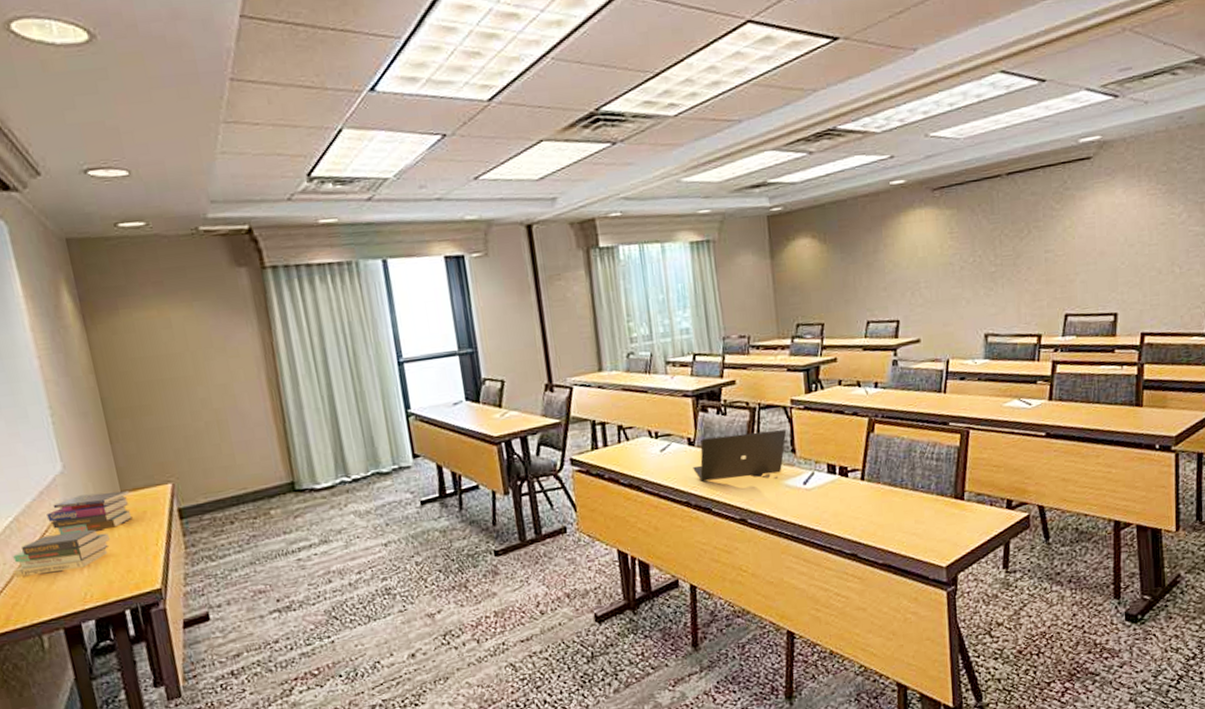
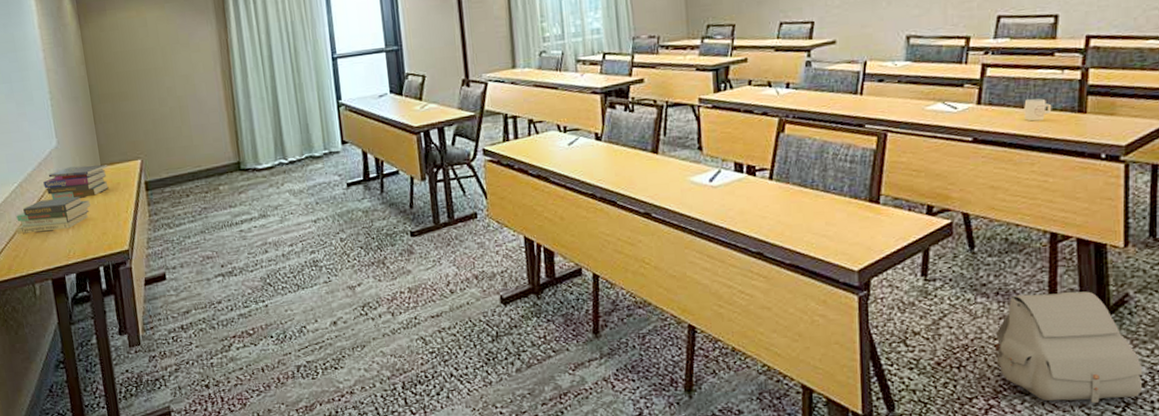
laptop: present [692,430,787,481] -> none [599,128,694,175]
satchel: none [1069,574,1193,680] -> present [994,291,1143,403]
mug: none [1089,393,1114,416] -> present [1024,98,1052,122]

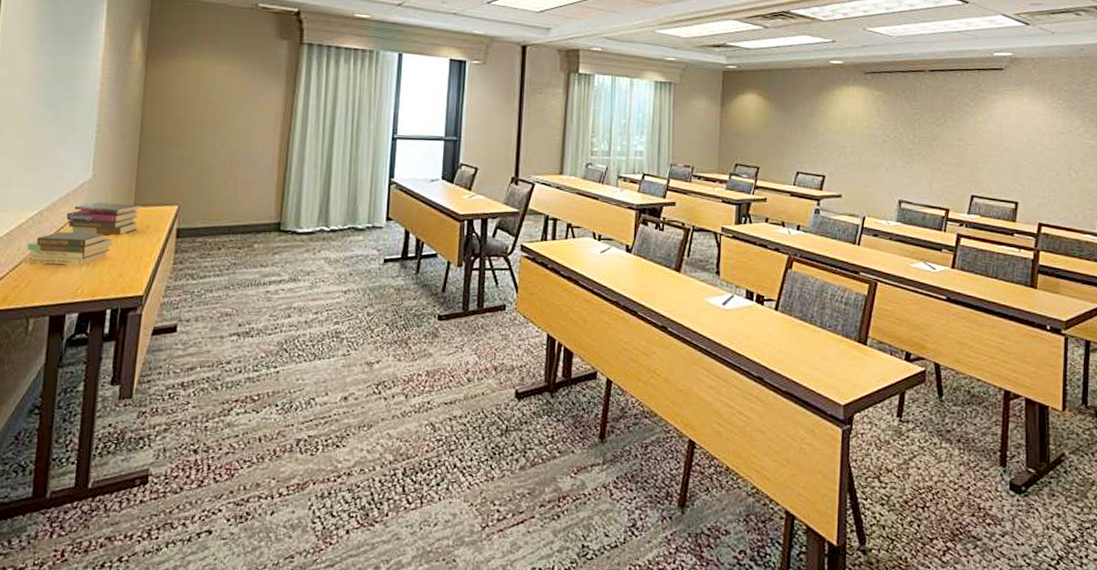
satchel: present [994,291,1143,403] -> none [954,444,1074,554]
mug: present [1024,98,1052,122] -> none [988,269,1010,290]

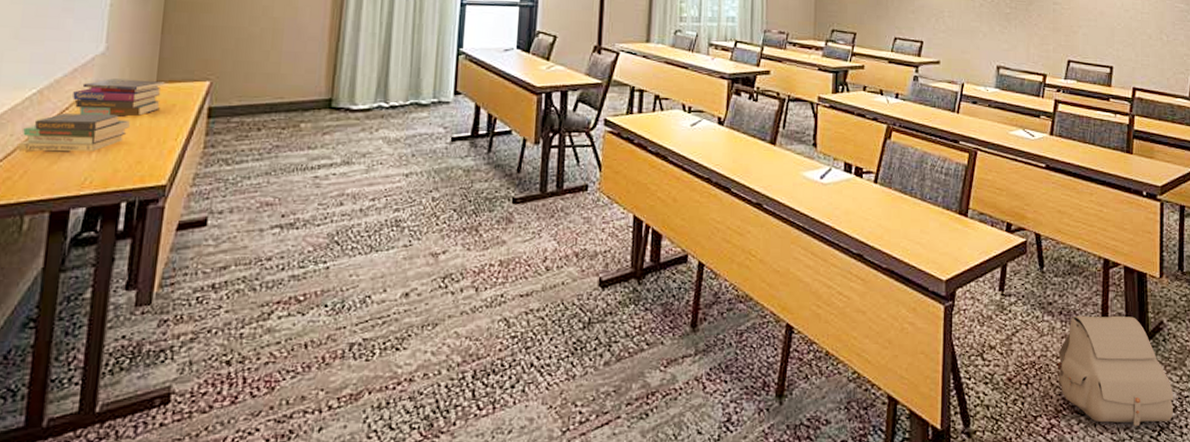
satchel: none [954,444,1074,554] -> present [1057,315,1174,426]

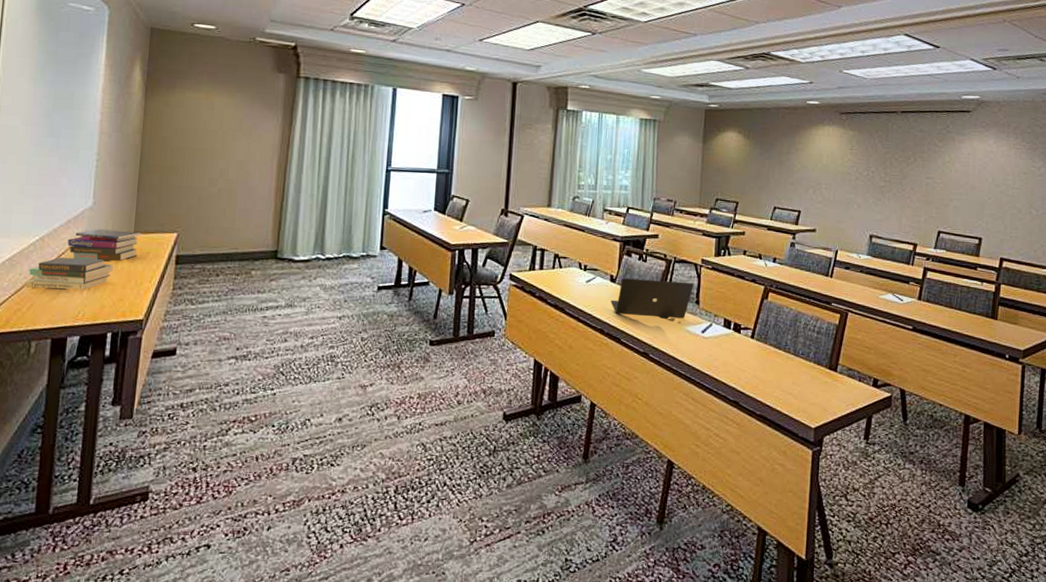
laptop: none [719,120,811,164] -> present [611,278,694,319]
satchel: present [1057,315,1174,426] -> none [916,465,1027,567]

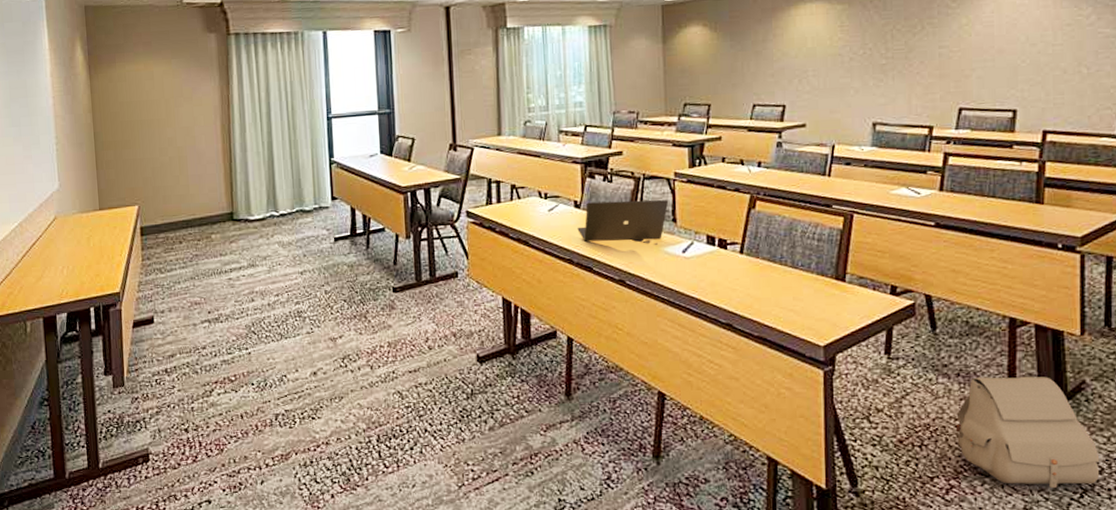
books: present [24,257,113,290] -> none [12,239,86,272]
books: present [68,229,141,262] -> none [43,208,106,241]
satchel: none [916,465,1027,567] -> present [955,376,1100,488]

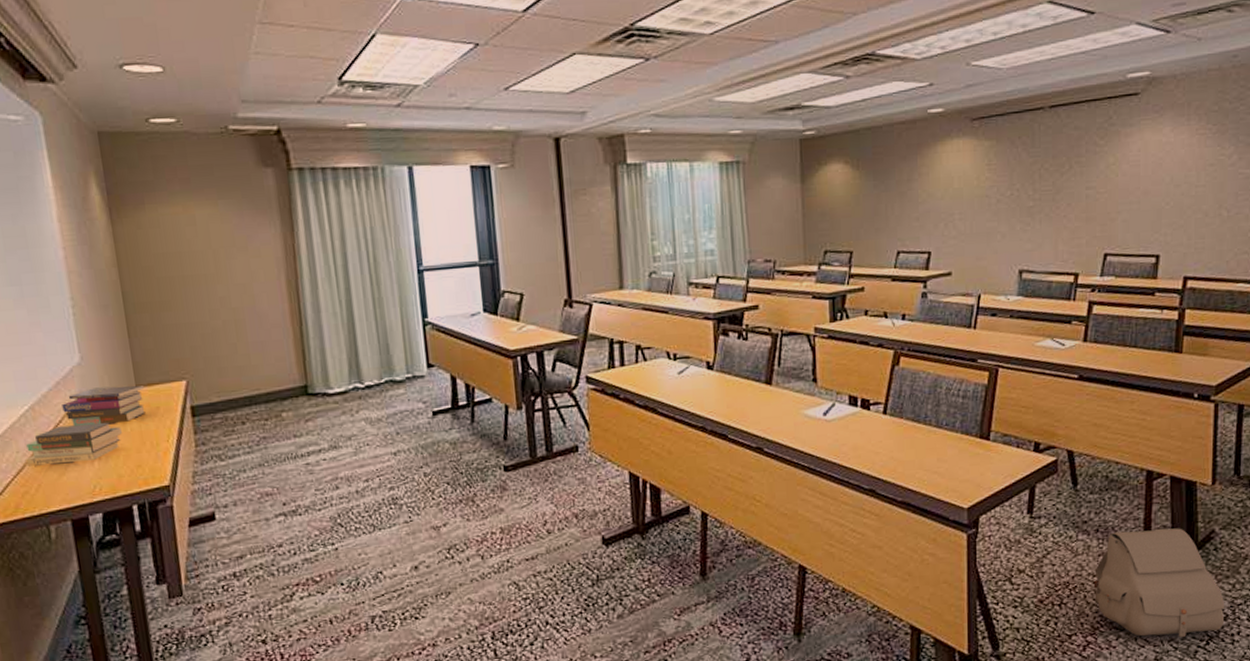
books: none [12,239,86,272] -> present [24,423,122,466]
books: none [43,208,106,241] -> present [62,385,145,427]
laptop: present [577,200,669,242] -> none [710,358,809,407]

